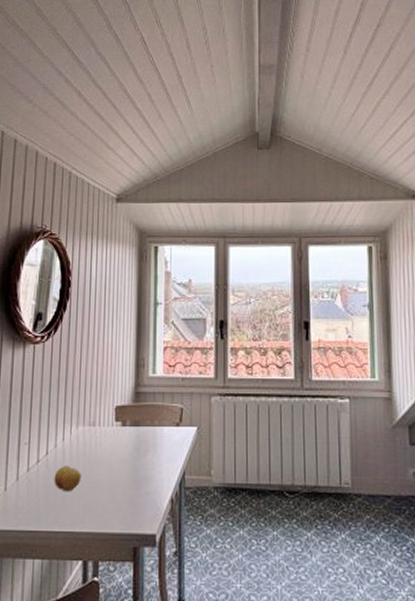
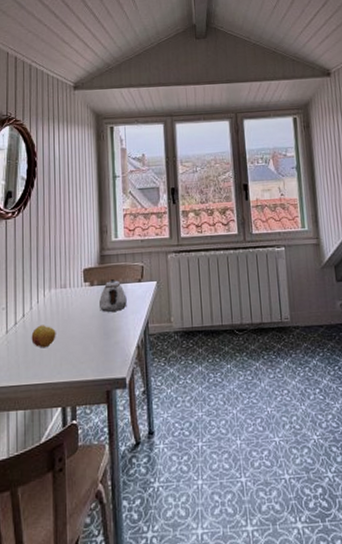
teapot: none [131,421,162,457] -> present [99,279,127,312]

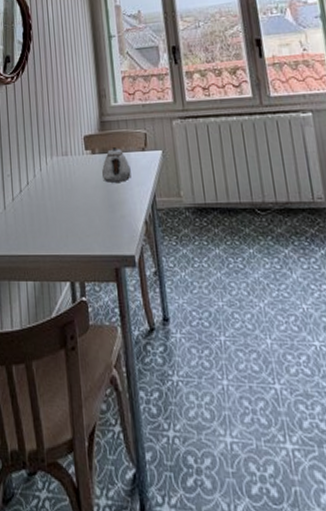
fruit: present [31,325,56,348] -> none [36,194,61,218]

